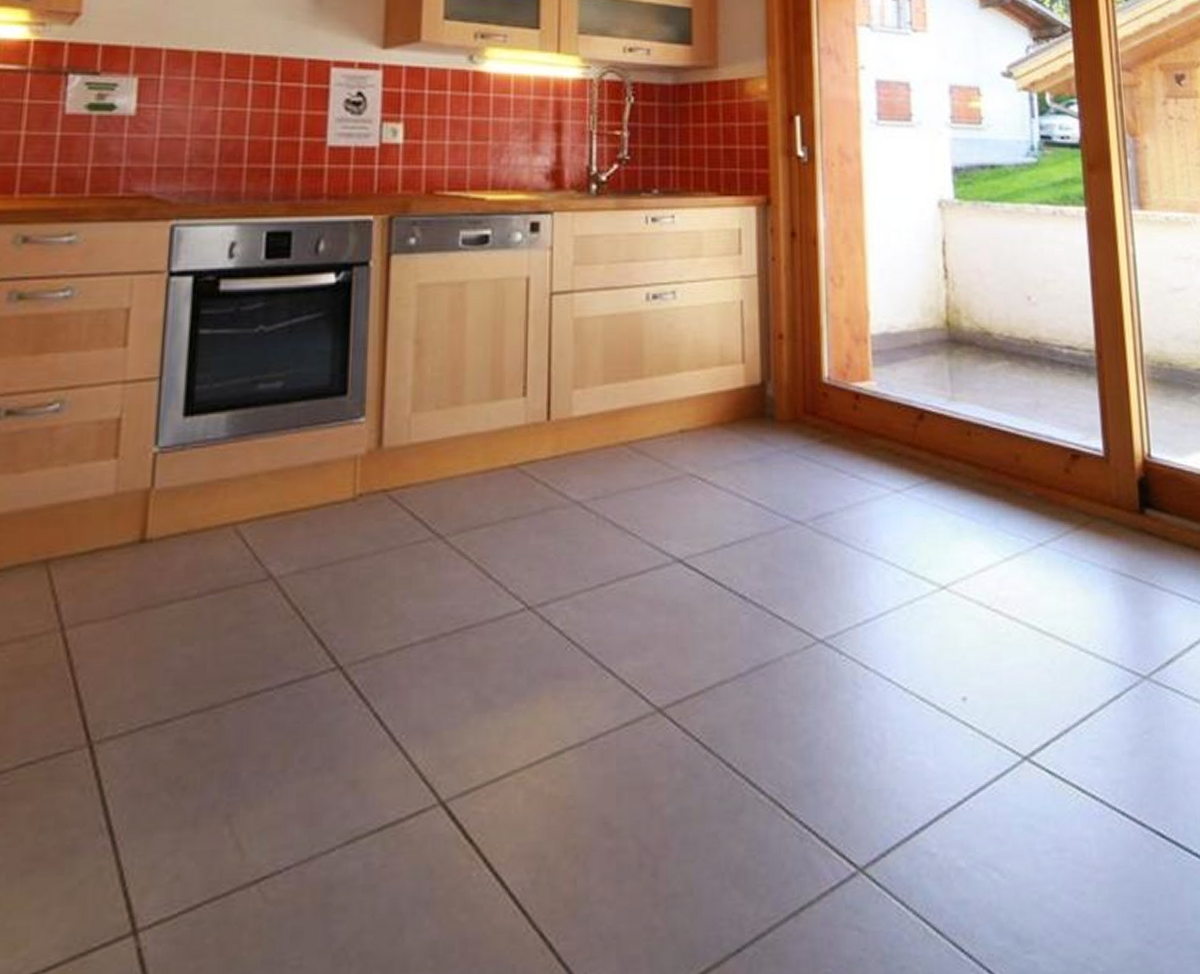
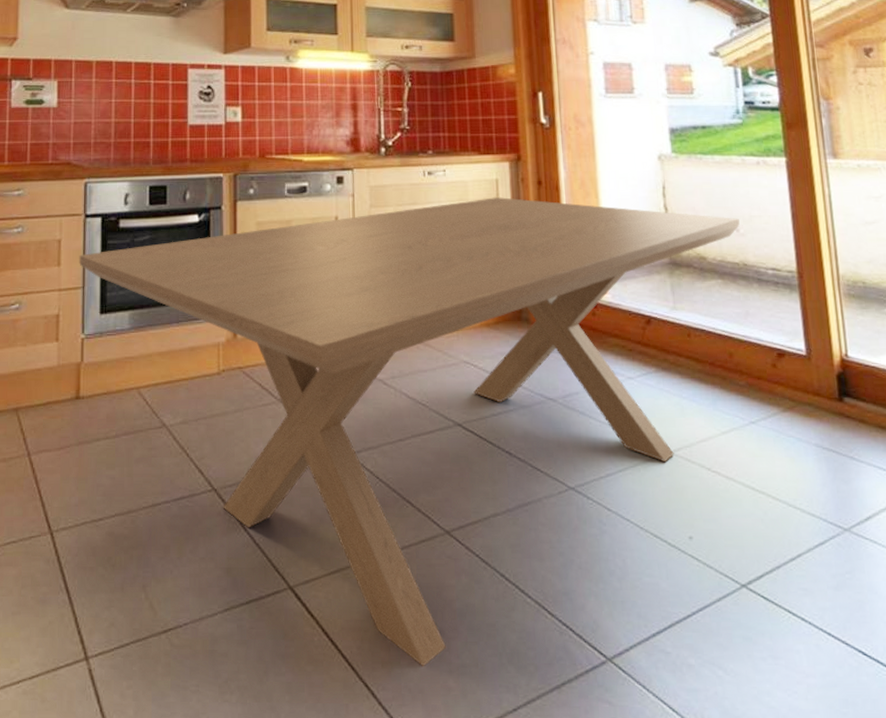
dining table: none [156,253,1032,902] -> present [79,197,740,667]

